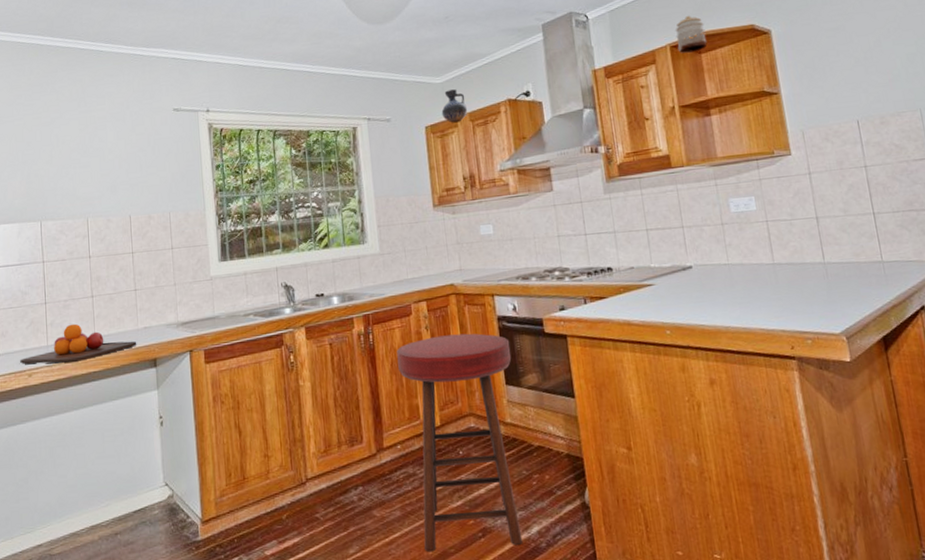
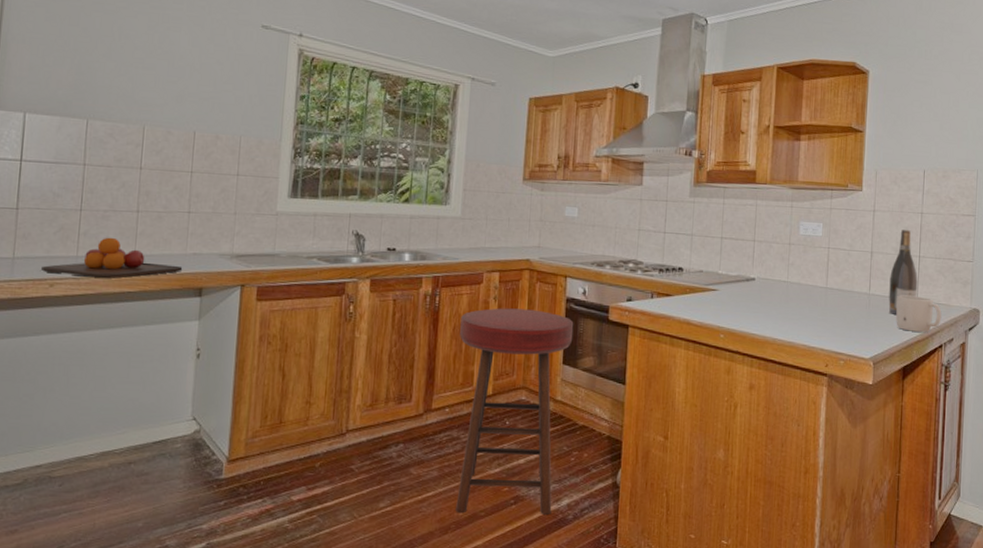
ceramic jug: present [441,89,468,123] -> none [548,65,575,101]
jar: present [675,15,708,54] -> none [784,40,812,77]
wine bottle: none [843,187,881,281] -> present [888,230,918,315]
mug: none [856,256,917,297] -> present [896,295,942,332]

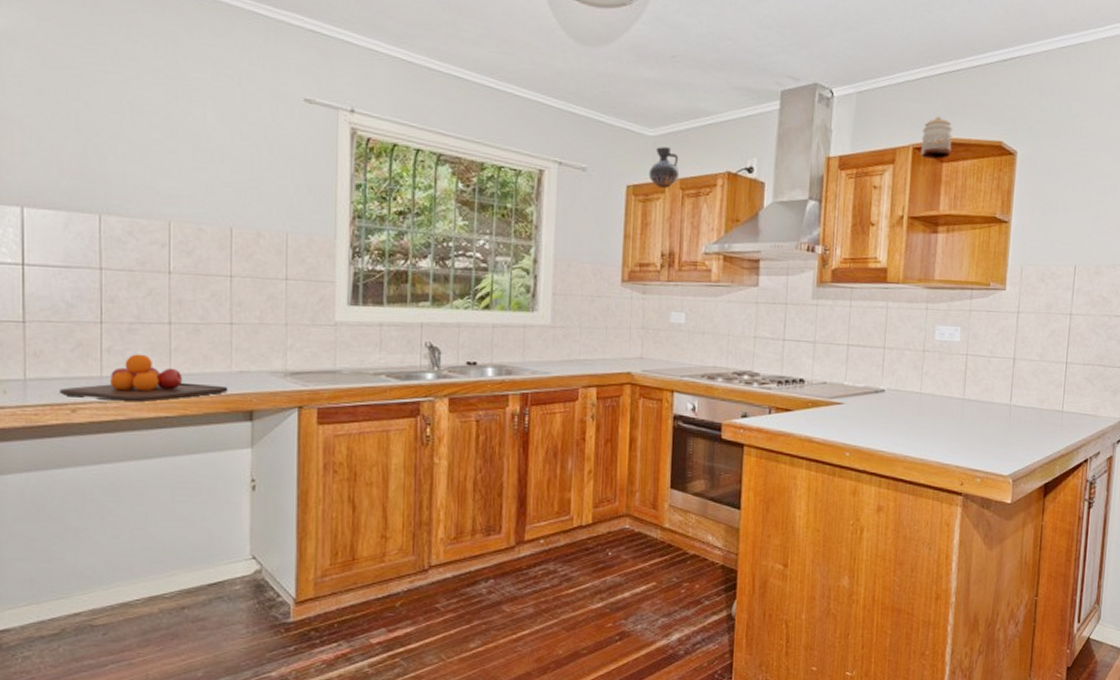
bar stool: present [456,308,574,514] -> none [554,427,683,651]
ceramic jug: none [548,65,575,101] -> present [648,147,680,188]
jar: none [784,40,812,77] -> present [920,116,953,159]
wine bottle: present [888,230,918,315] -> none [1030,333,1064,427]
mug: present [896,295,942,332] -> none [1038,405,1089,446]

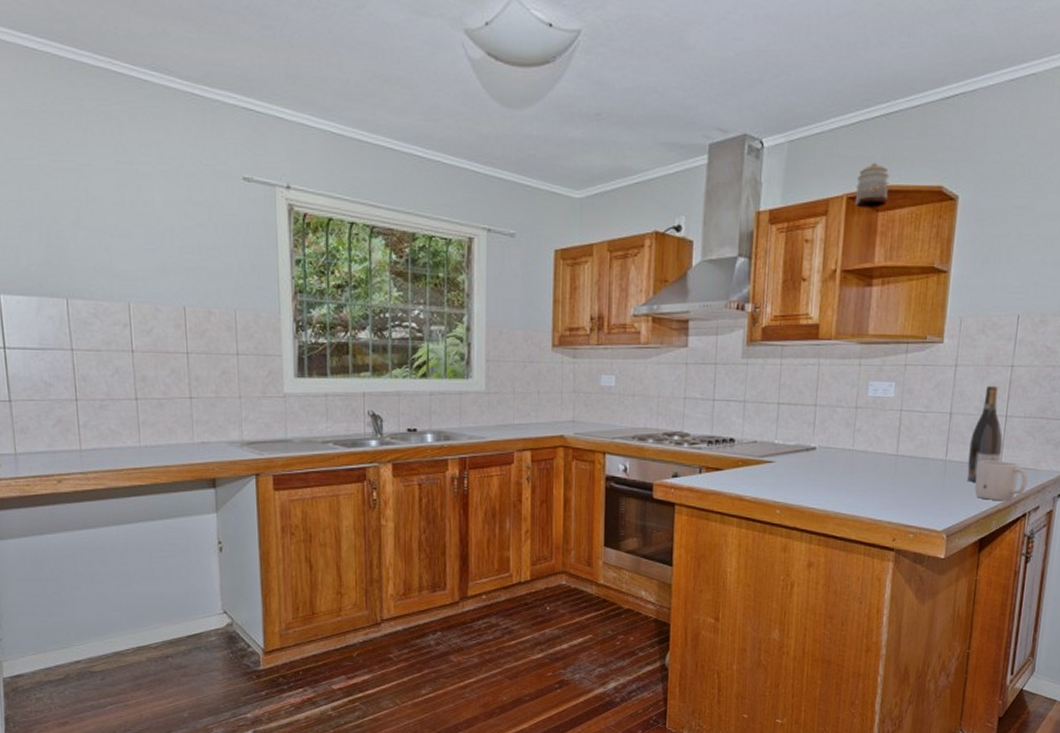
chopping board: present [60,354,228,402] -> none [46,428,193,472]
ceramic jug: present [648,147,680,188] -> none [576,209,607,251]
wine bottle: none [1030,333,1064,427] -> present [967,386,1003,482]
mug: none [1038,405,1089,446] -> present [974,460,1028,500]

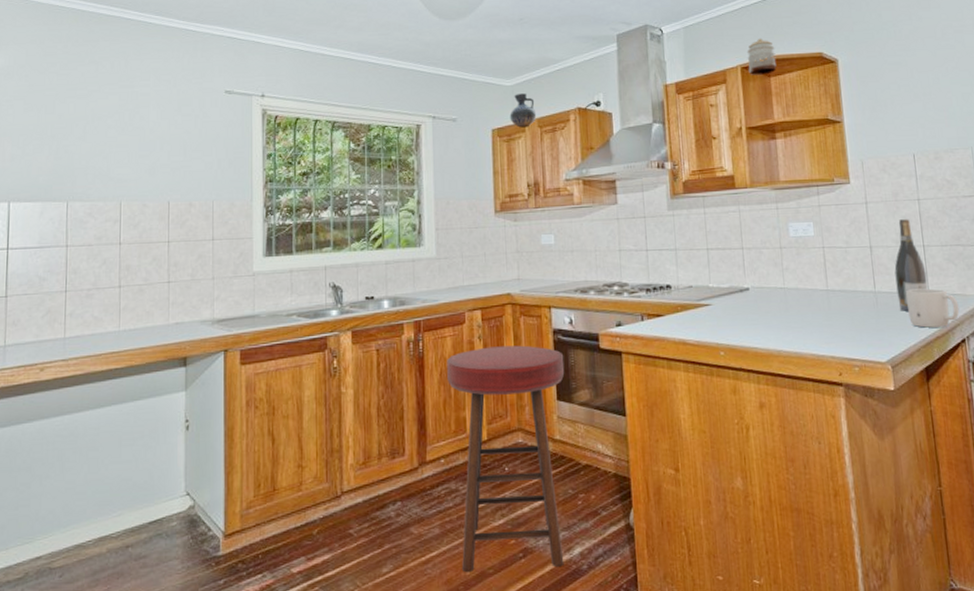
bar stool: none [492,489,615,698] -> present [447,345,565,572]
ceramic jug: none [576,209,607,251] -> present [509,93,537,128]

